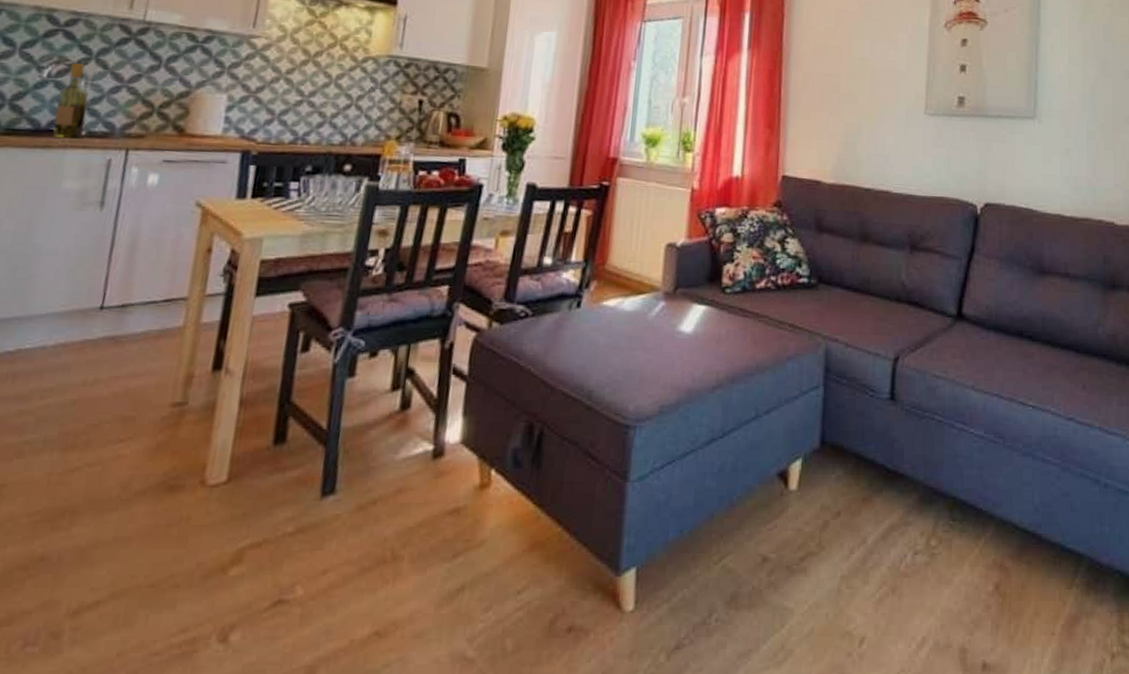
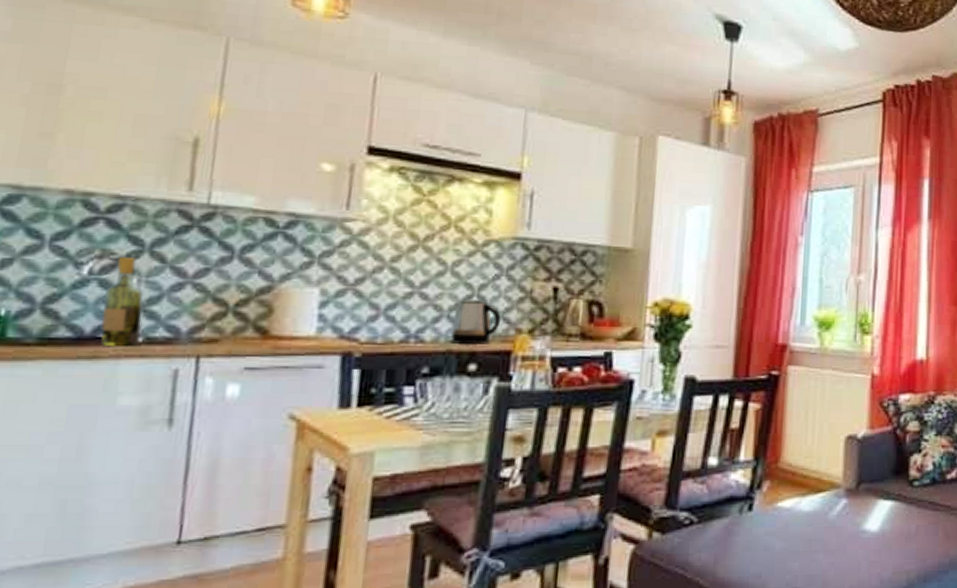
kettle: none [331,108,374,148] -> present [450,299,502,344]

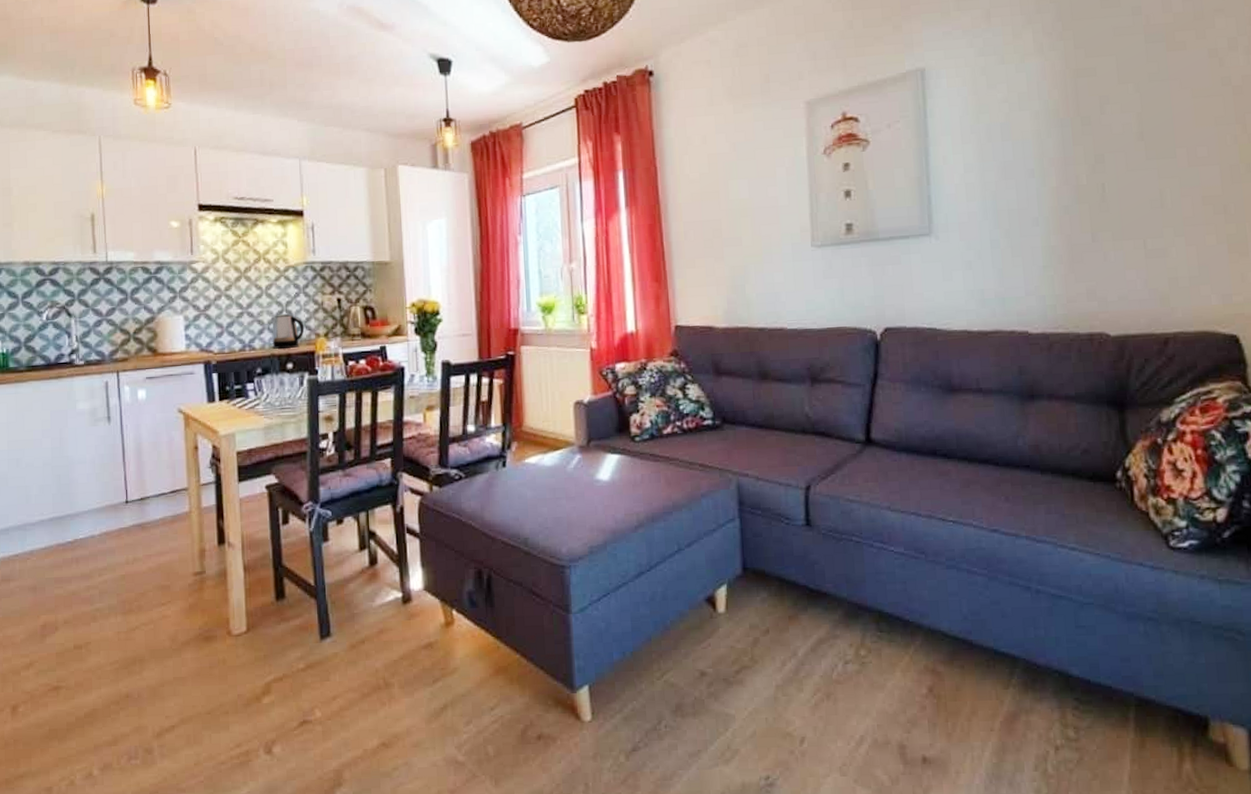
bottle: present [100,256,144,348] -> none [58,304,83,370]

